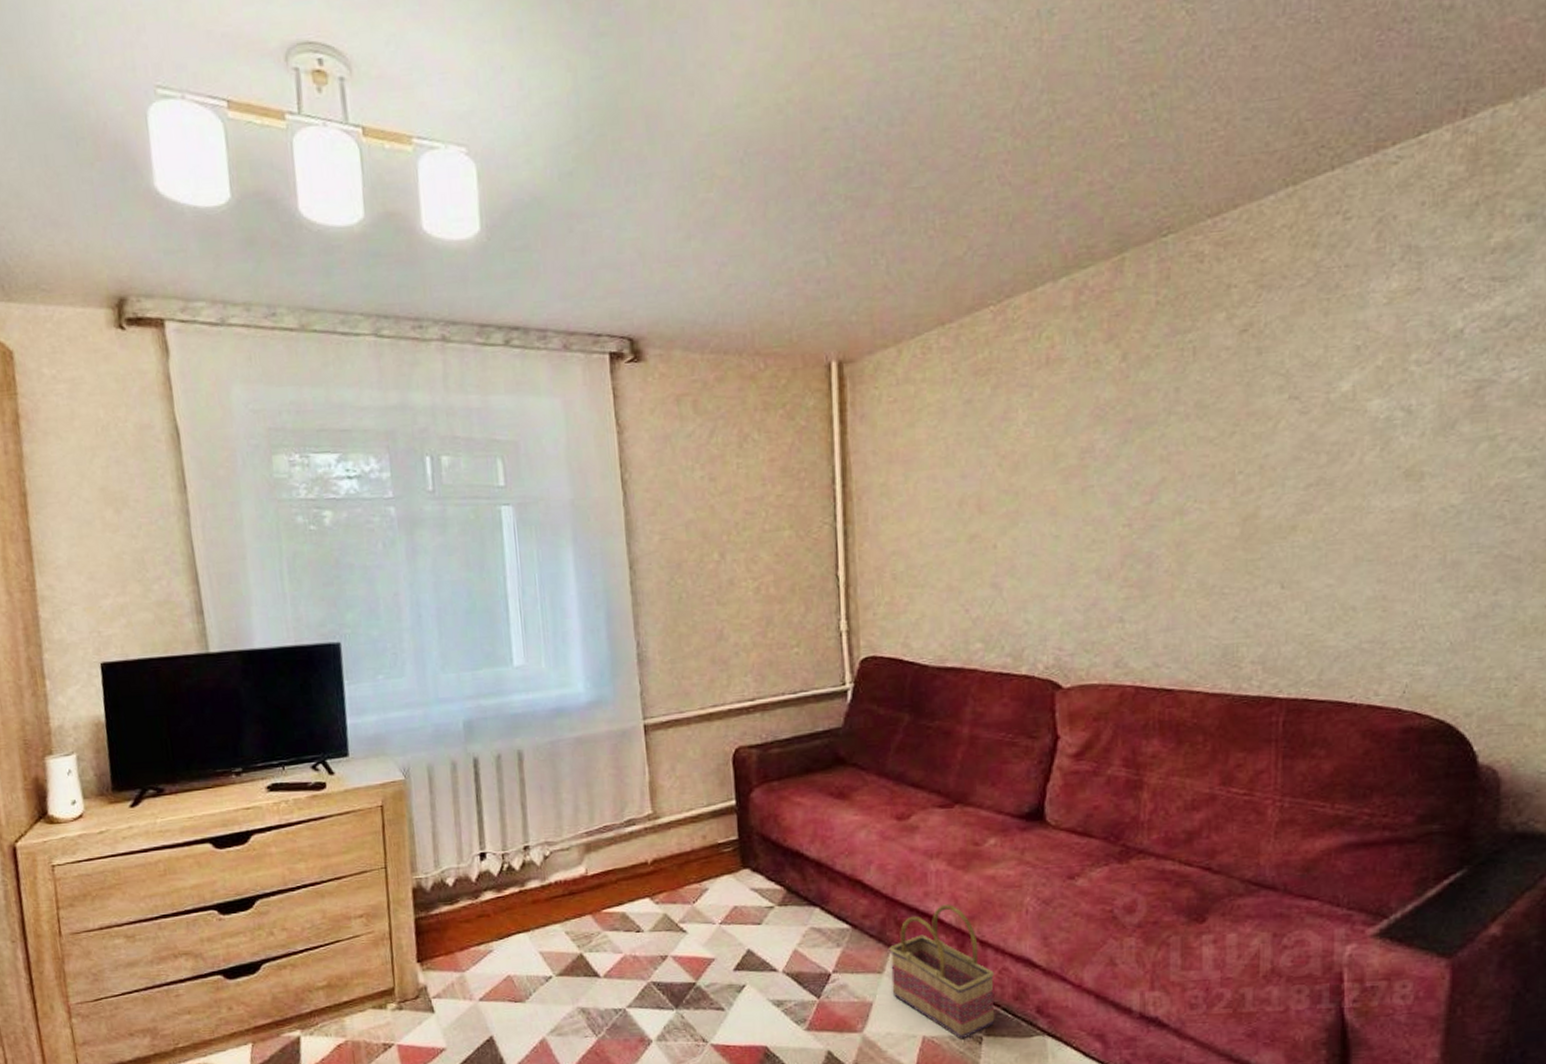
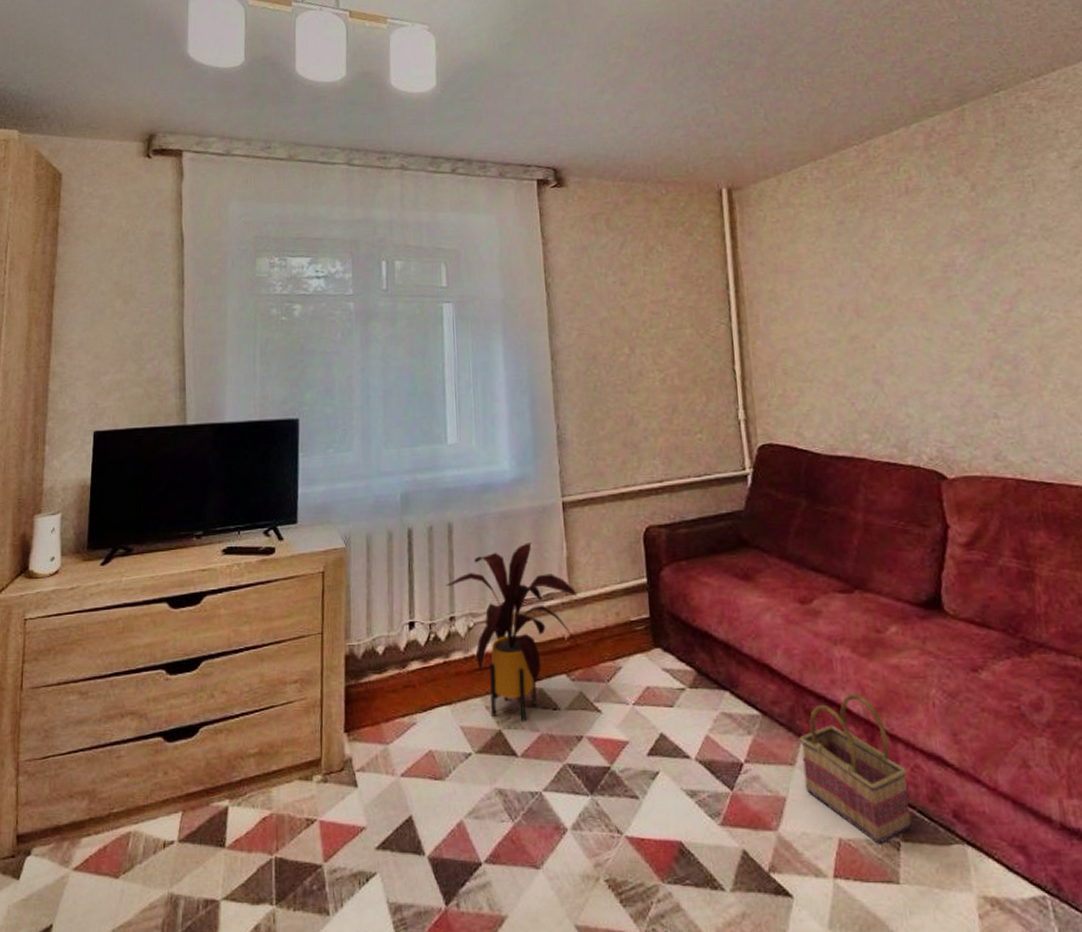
house plant: none [518,768,662,945] -> present [446,542,578,722]

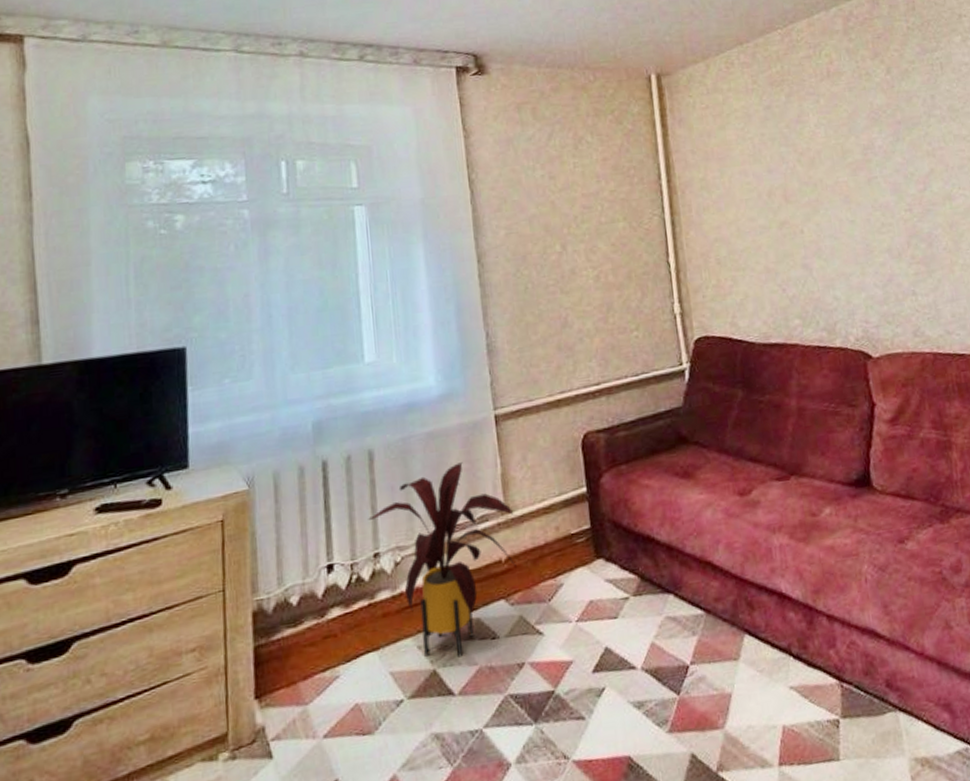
basket: present [799,693,912,844] -> none [742,579,849,725]

